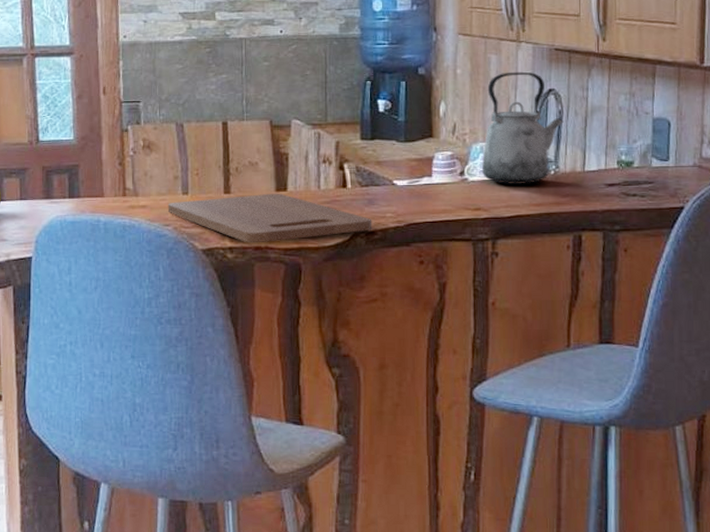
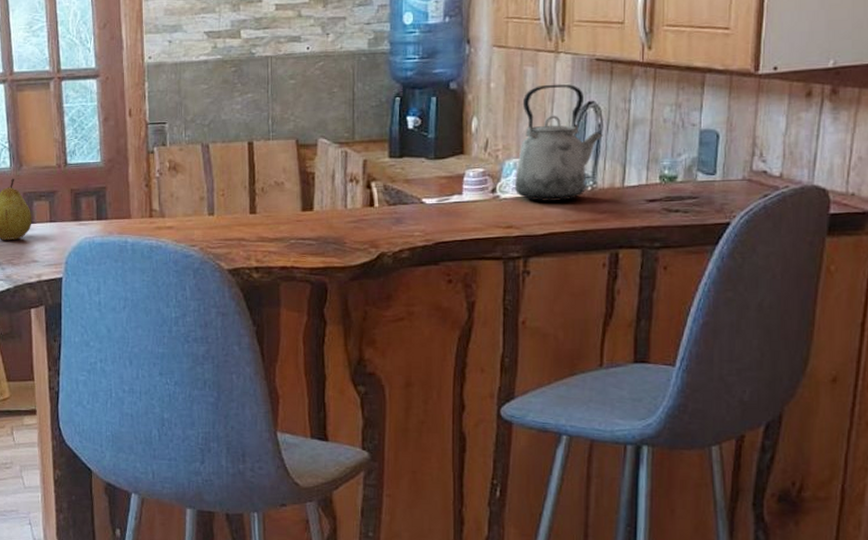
cutting board: present [167,193,372,243] -> none [194,213,400,263]

